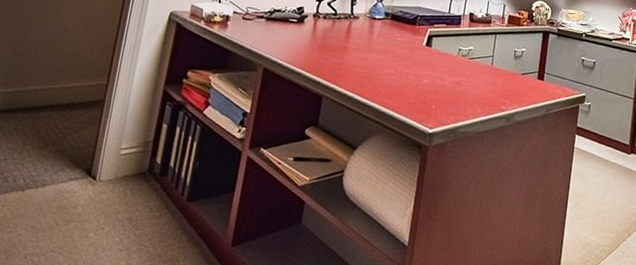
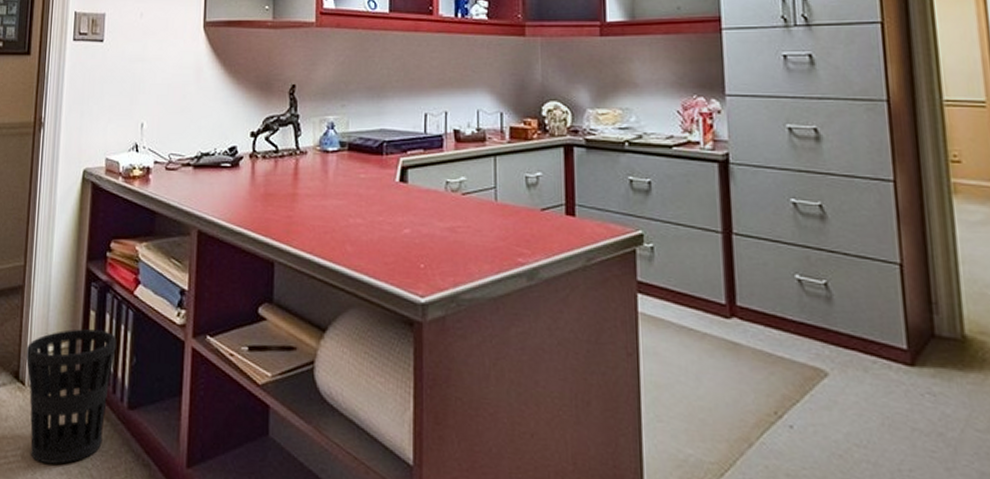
wastebasket: none [95,137,184,243] -> present [26,329,117,465]

